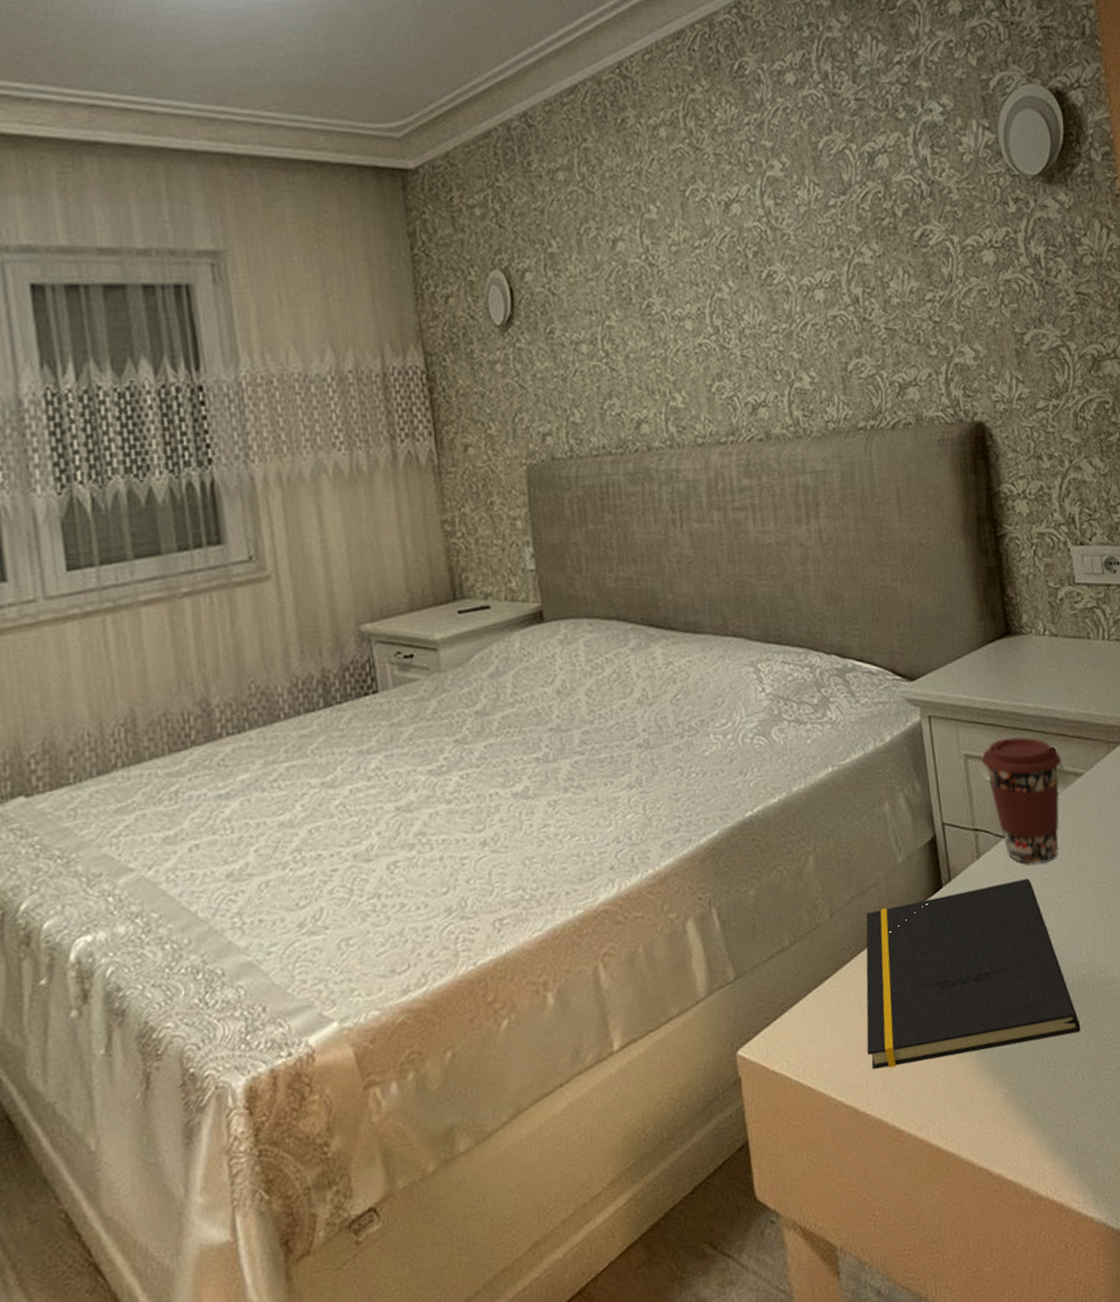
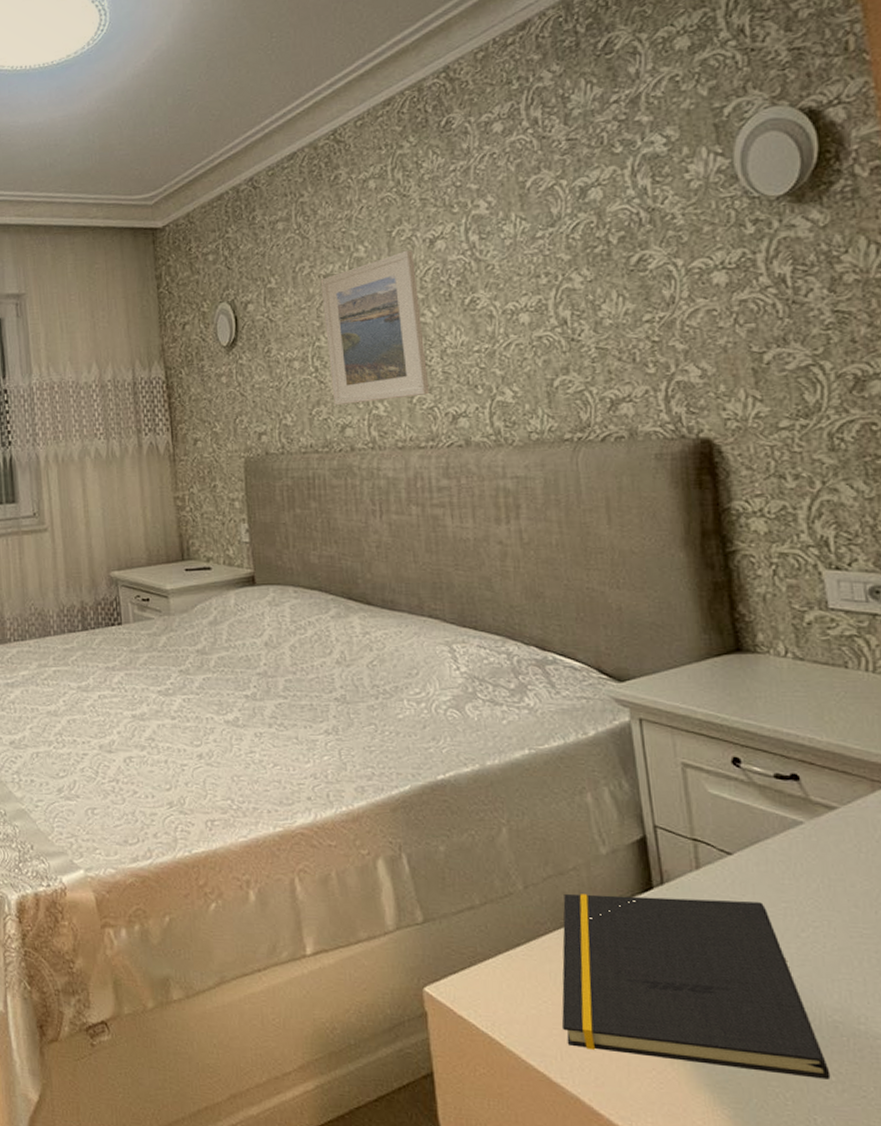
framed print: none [608,213,729,398] -> present [320,250,430,406]
coffee cup: present [981,737,1061,864] -> none [702,754,807,892]

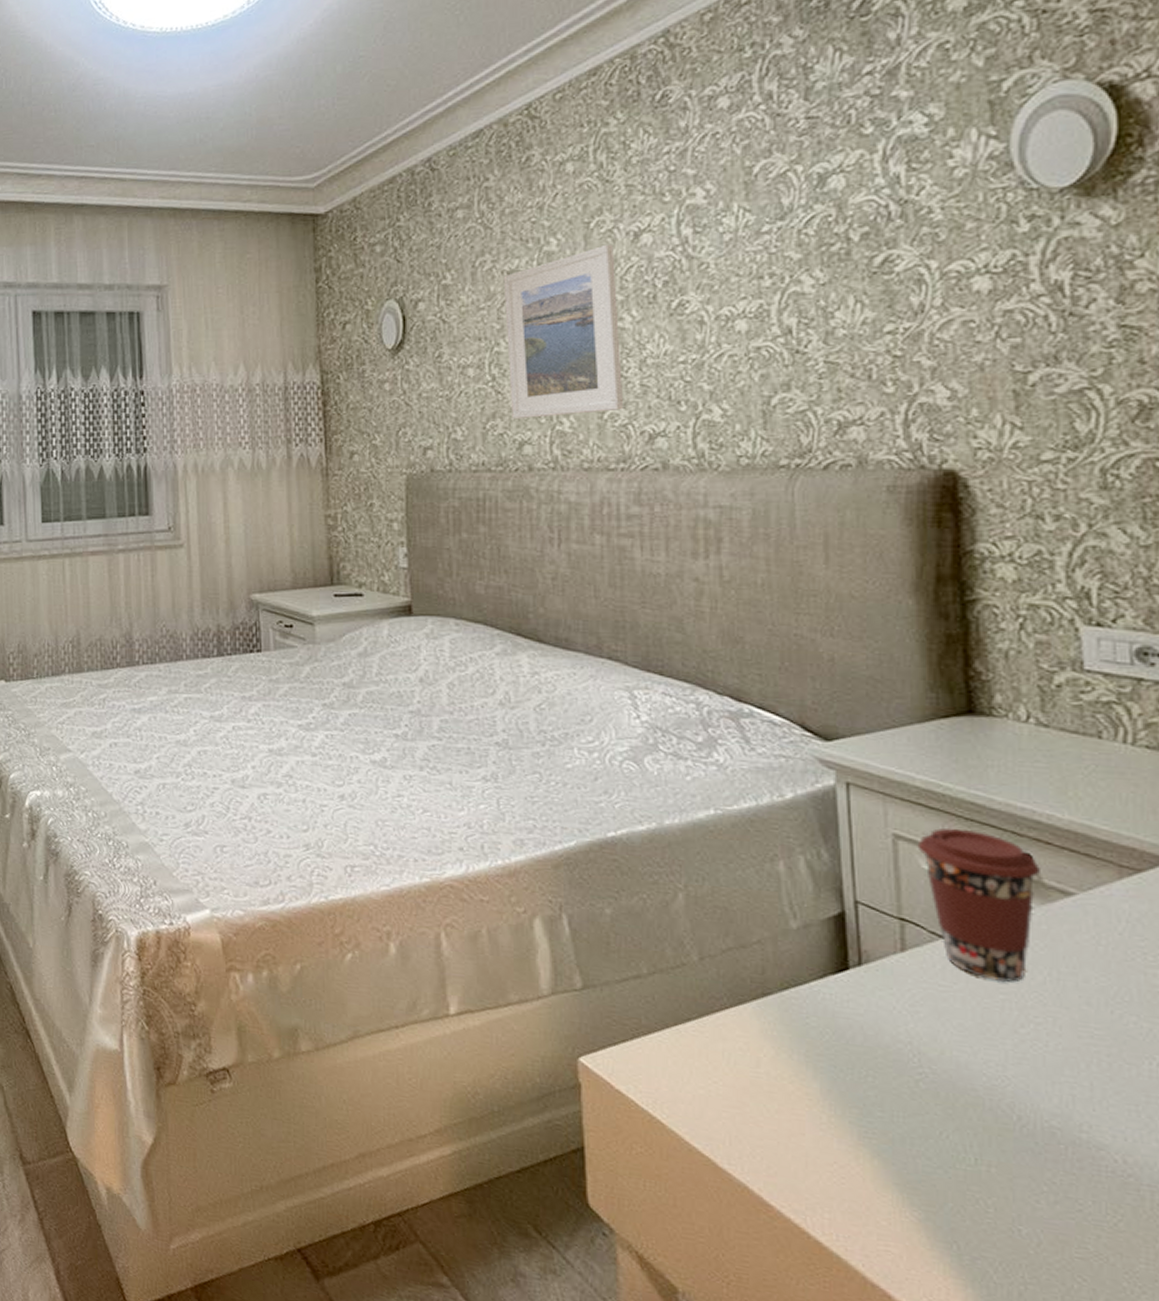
notepad: present [561,893,831,1080] -> none [732,969,1042,1189]
coffee cup: none [702,754,807,892] -> present [917,828,1040,983]

